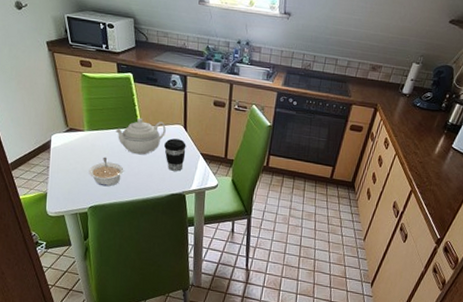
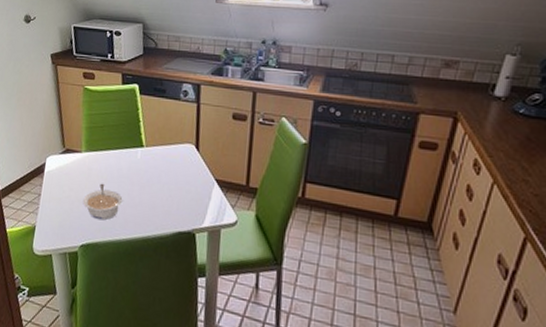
teapot: present [116,117,166,155] -> none [116,135,174,181]
coffee cup: present [164,138,186,171] -> none [171,160,198,203]

